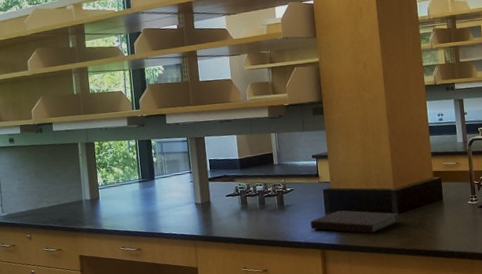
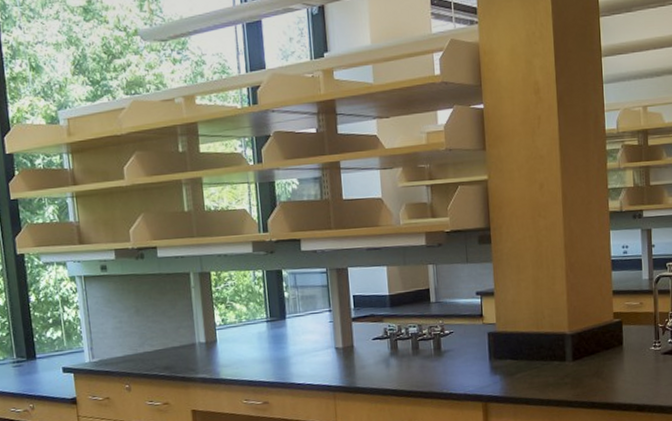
notebook: present [310,210,401,234] -> none [471,356,575,384]

